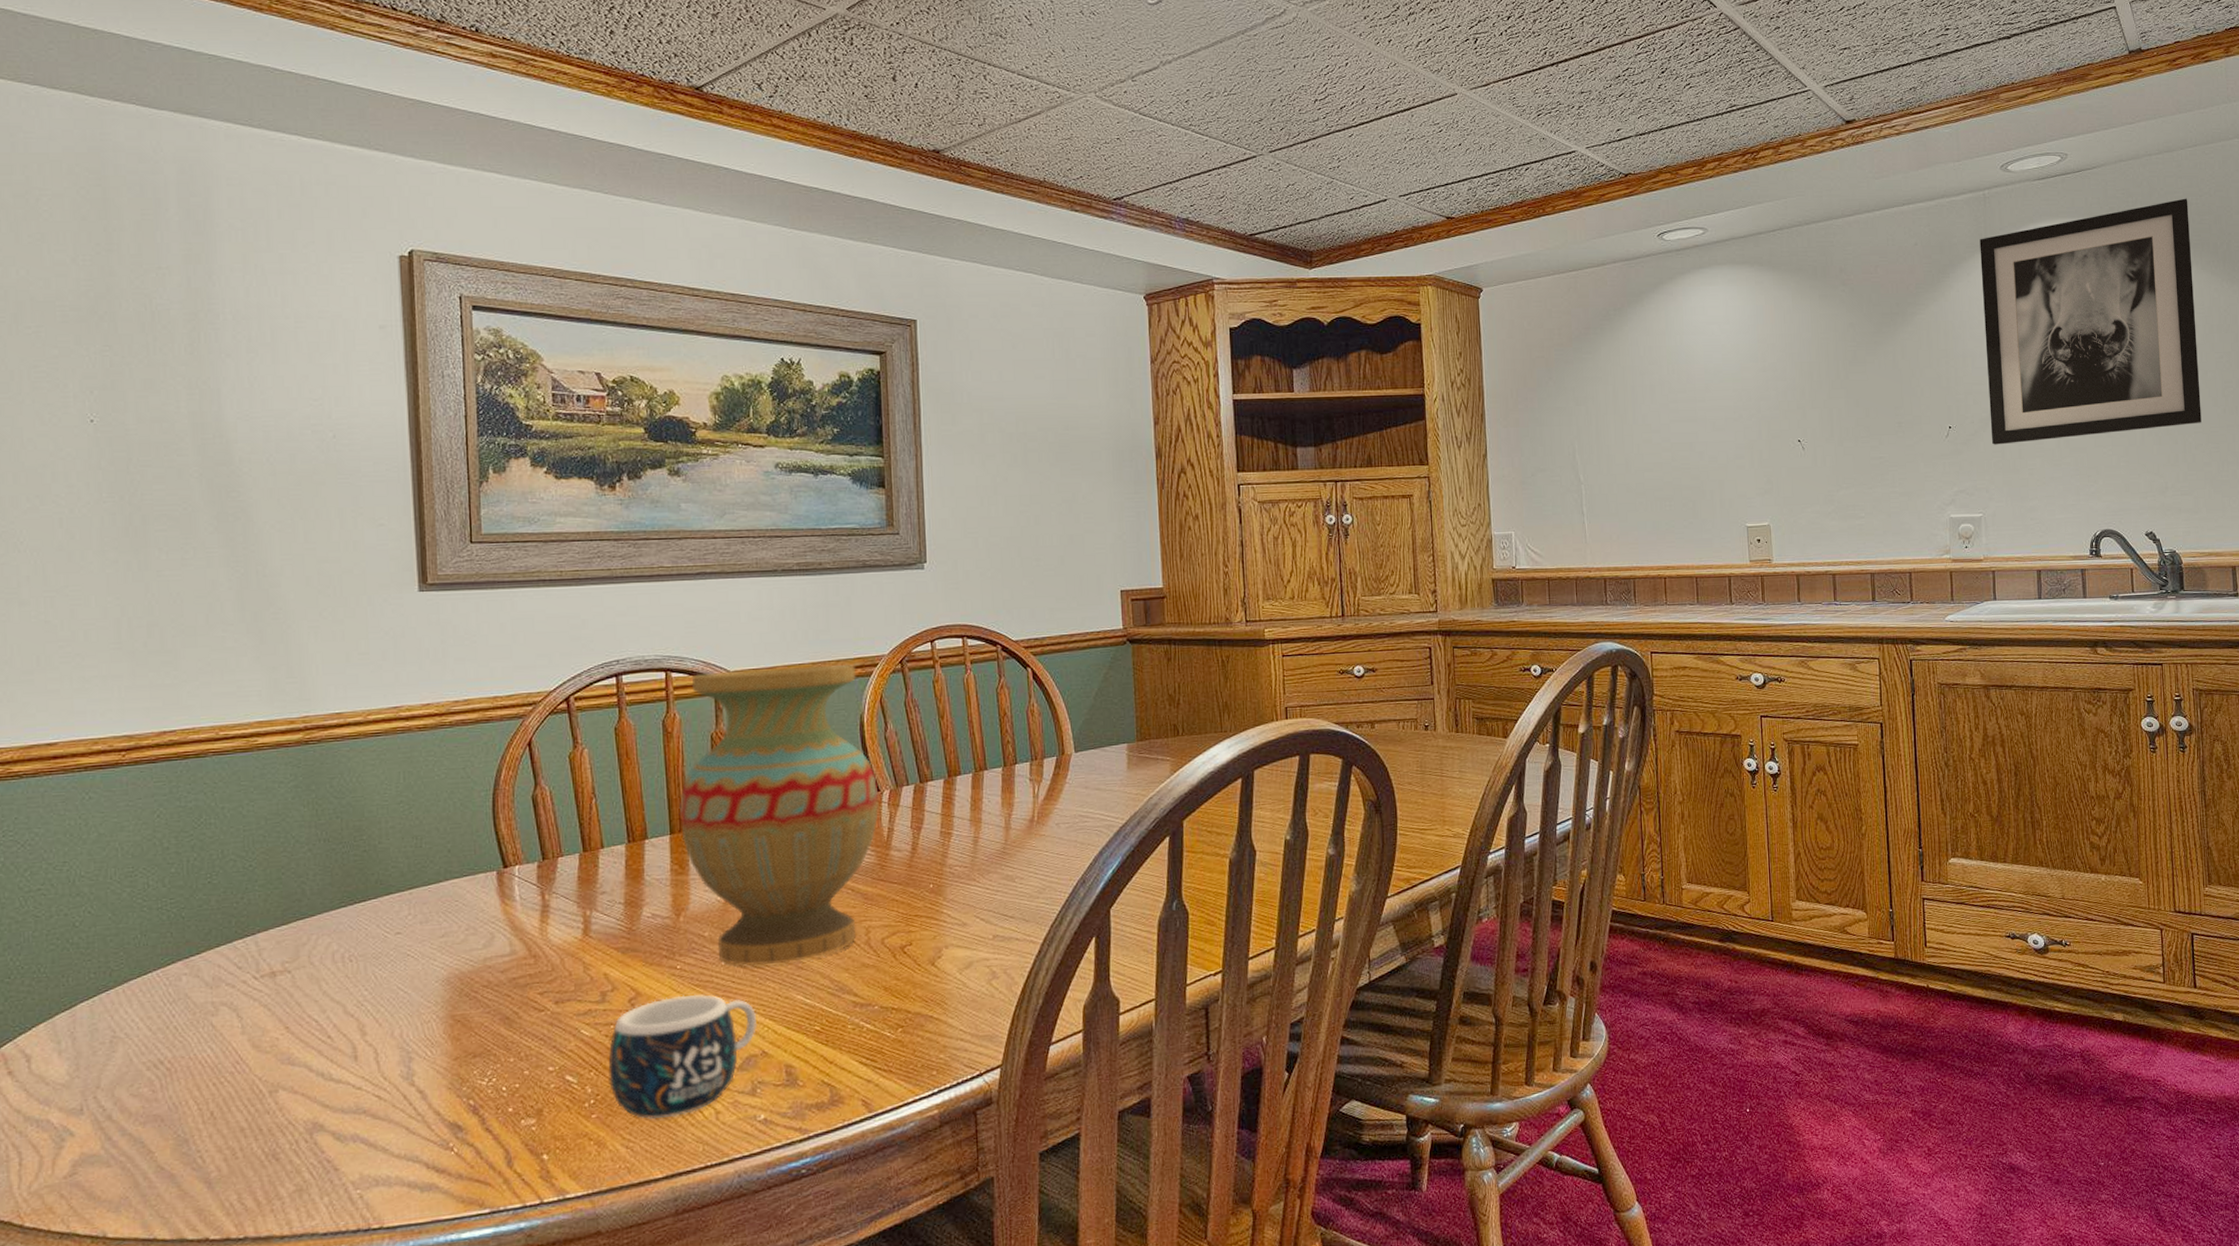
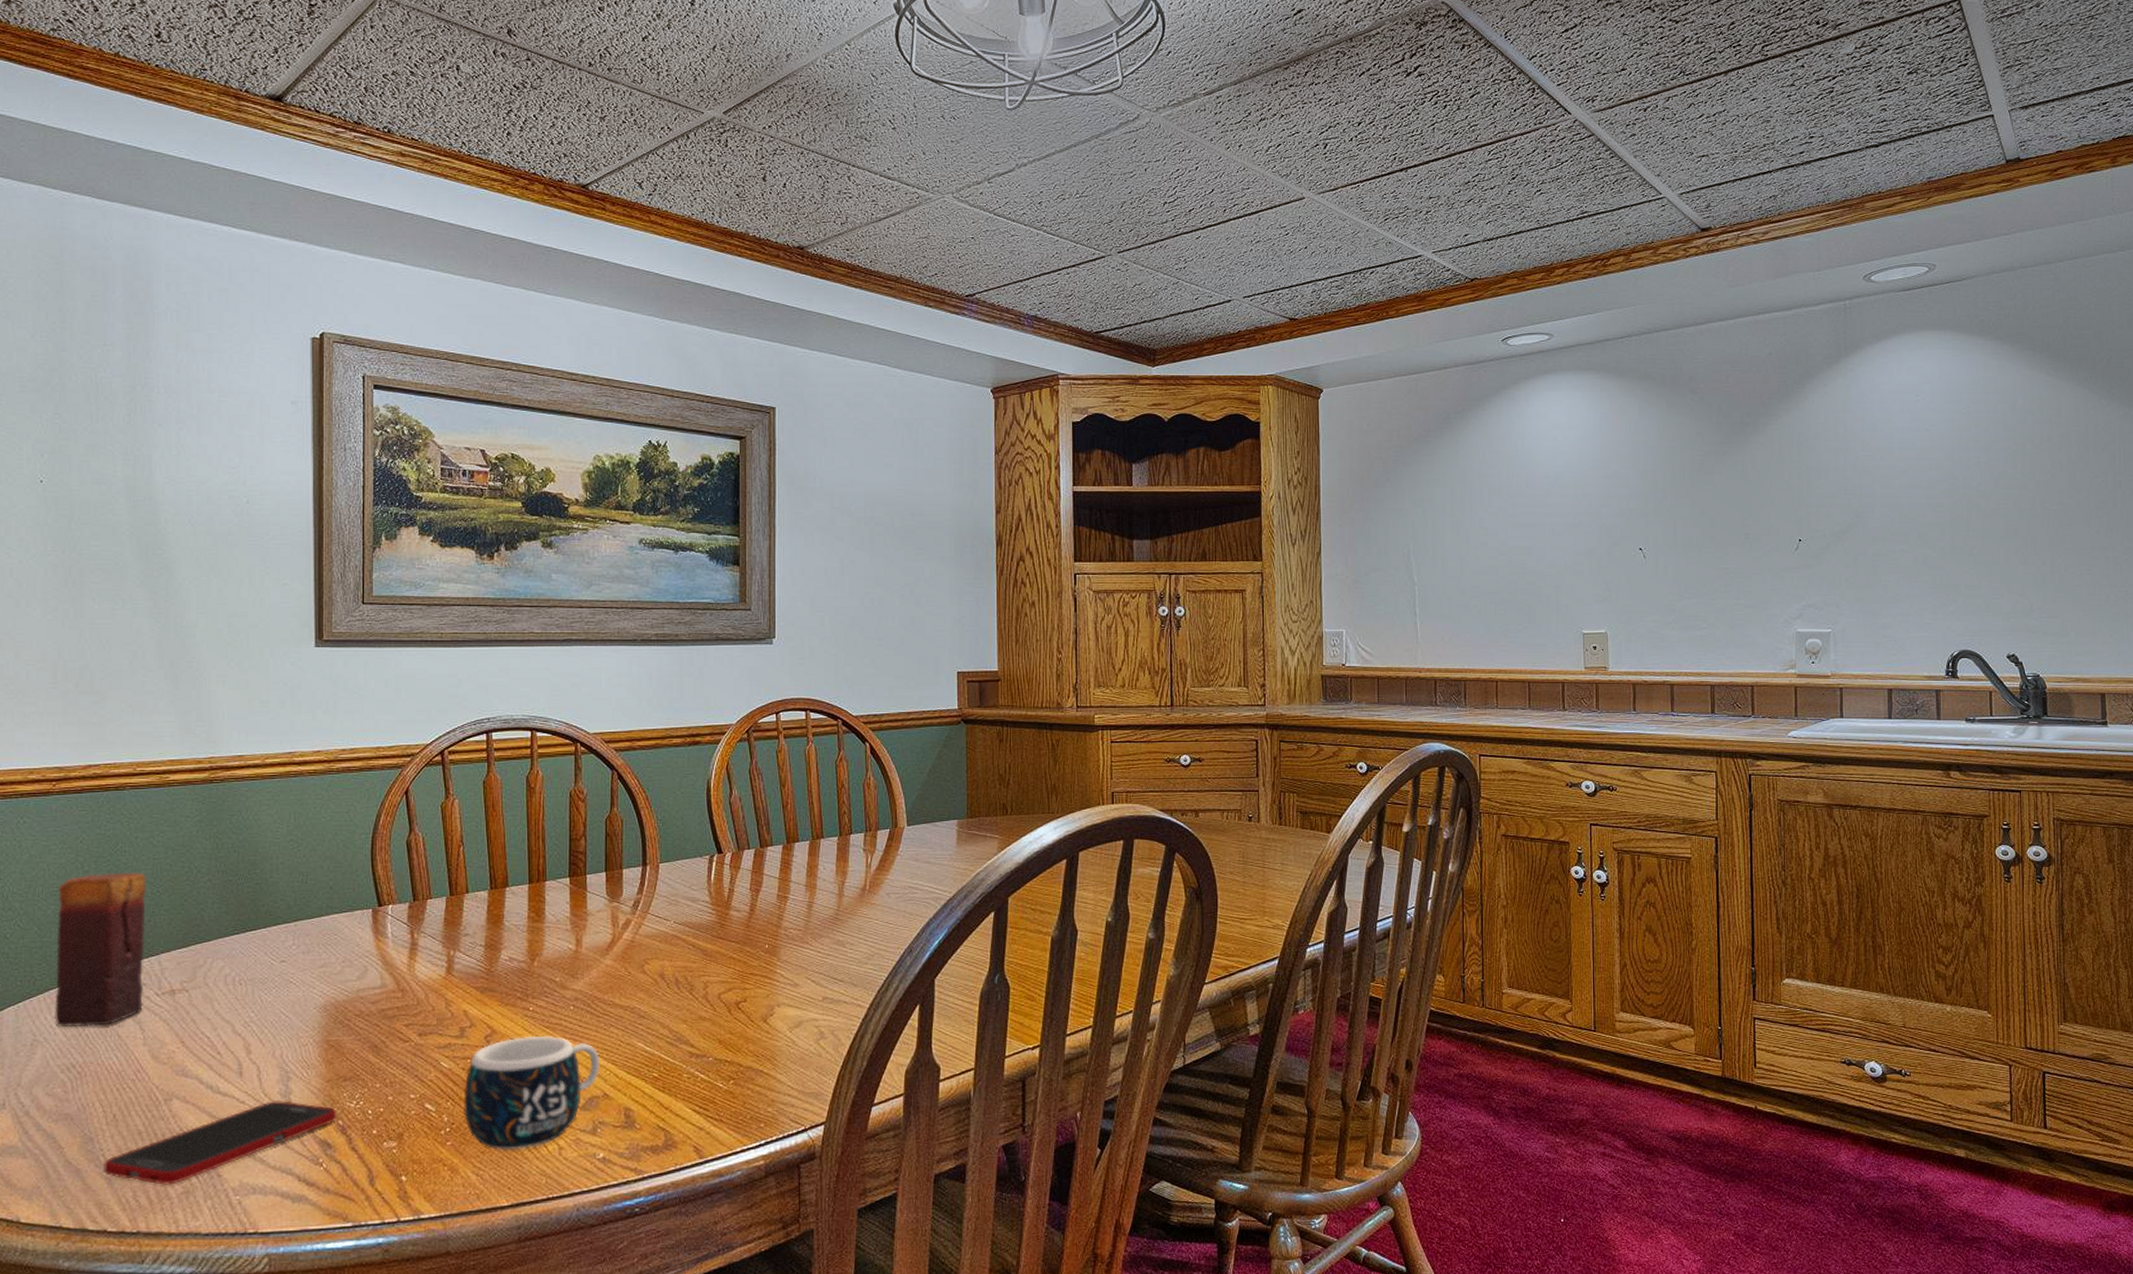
candle: none [133,845,239,1020] -> present [55,872,147,1028]
cell phone: none [201,1083,467,1184] -> present [102,1101,337,1185]
vase: present [679,664,879,966] -> none [537,731,722,1012]
wall art: present [1979,198,2202,445] -> none [1838,312,2073,560]

